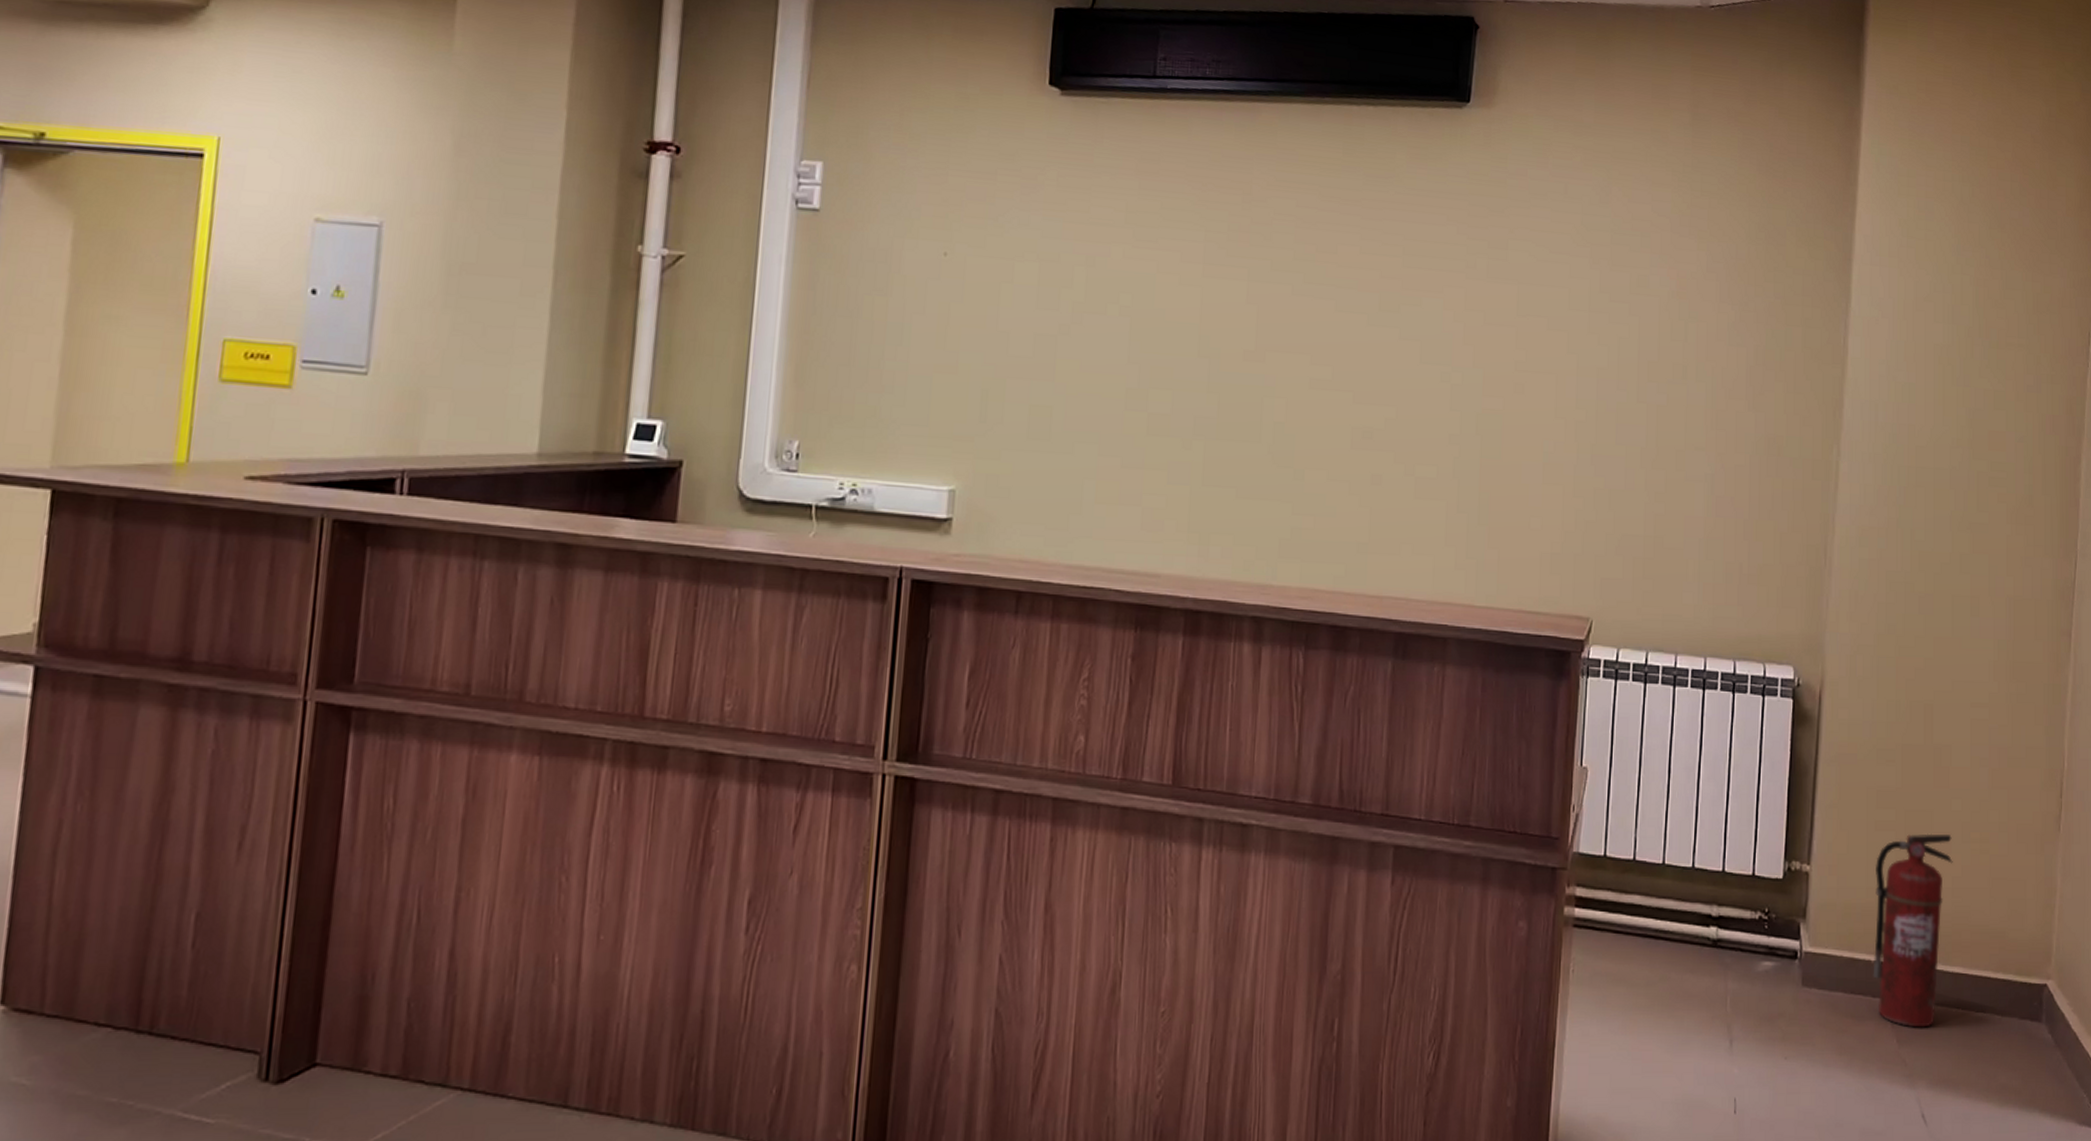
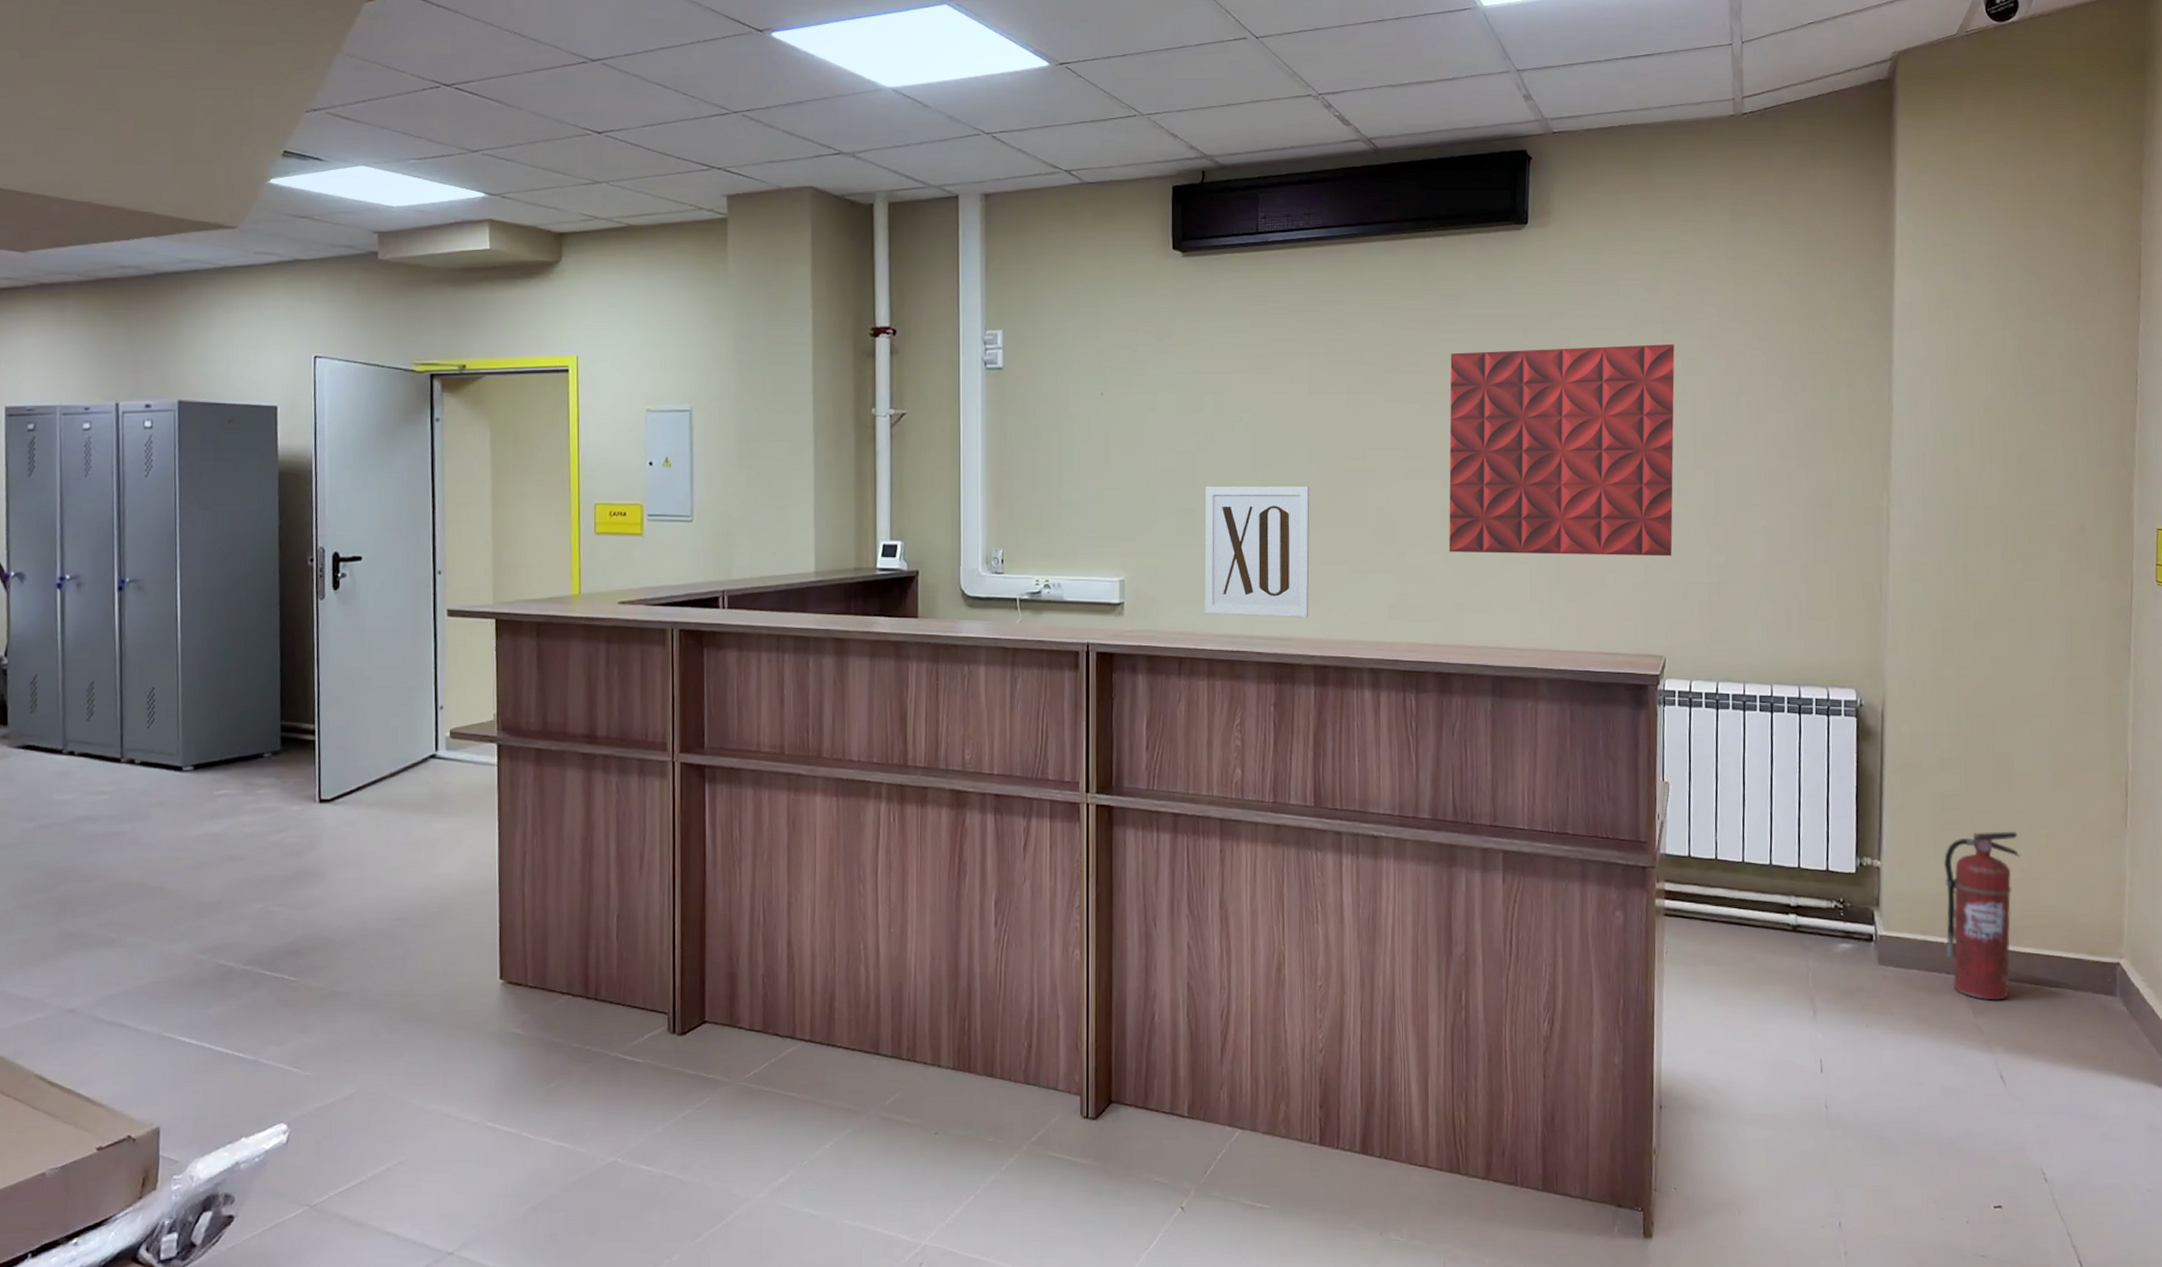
wall art: none [1055,380,1195,551] -> present [1204,486,1310,618]
wall panel: none [1354,244,1623,502] -> present [1448,343,1675,557]

